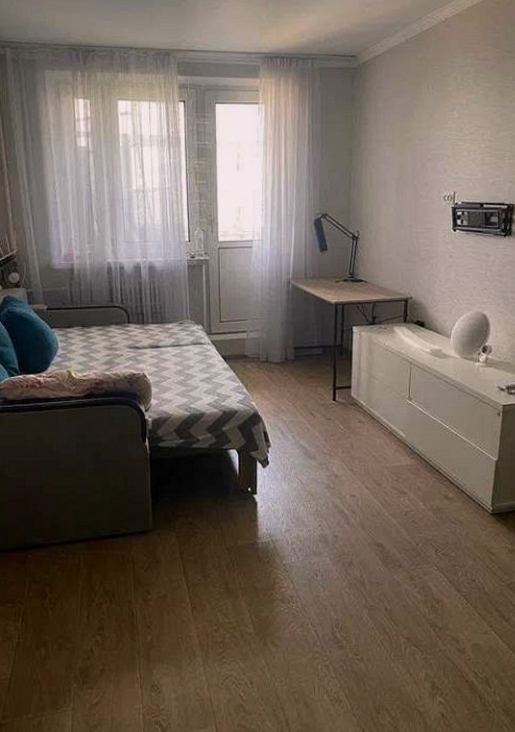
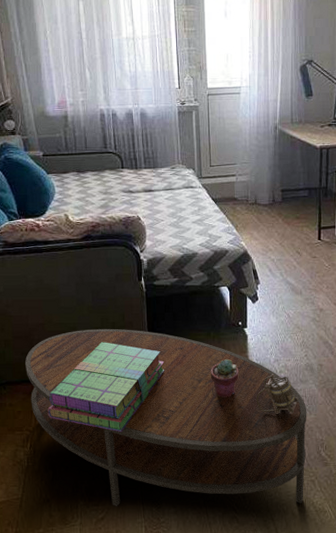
coffee table: none [19,492,321,691] -> present [24,328,307,507]
stack of books: none [42,507,168,607] -> present [48,342,165,432]
potted succulent: none [217,528,248,570] -> present [211,359,239,398]
mug: none [266,545,312,591] -> present [256,374,299,415]

